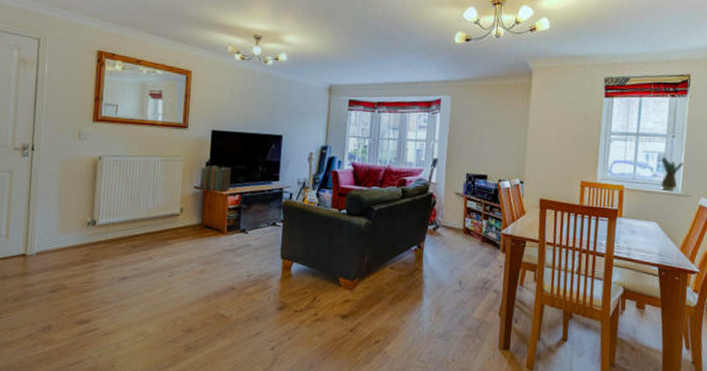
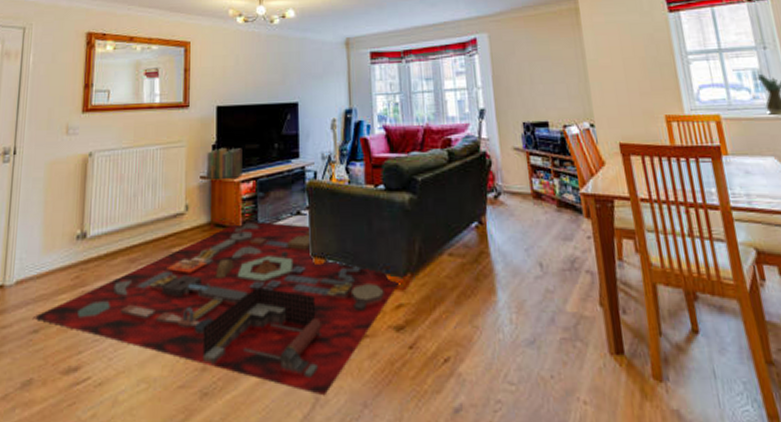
area rug: none [52,225,350,358] -> present [34,220,400,396]

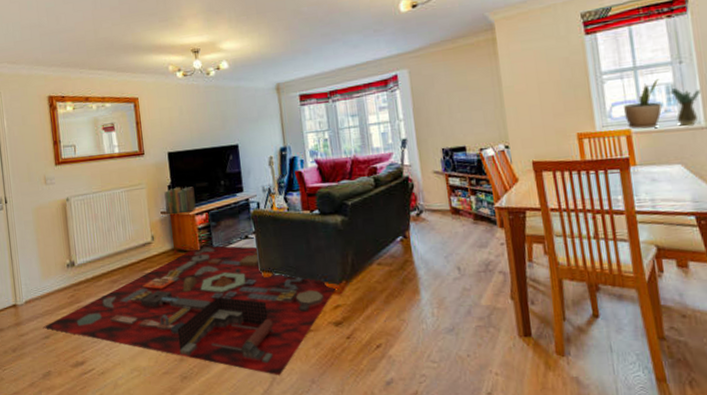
potted plant: none [711,63,750,115] -> present [624,79,662,129]

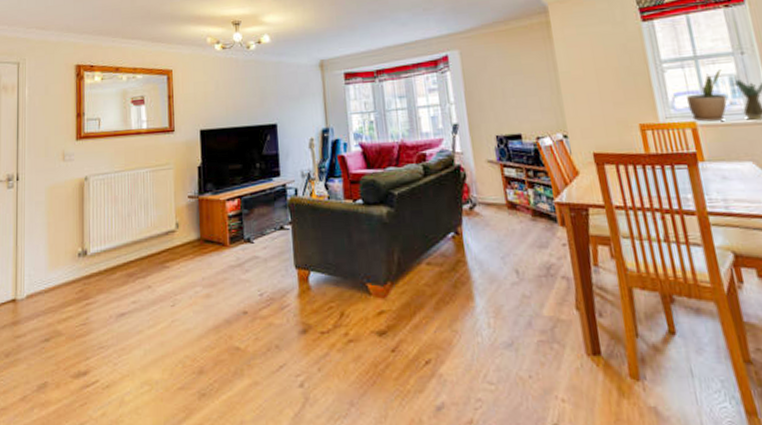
area rug: present [44,245,337,376] -> none [45,236,381,396]
books: present [164,186,196,215] -> none [193,168,228,200]

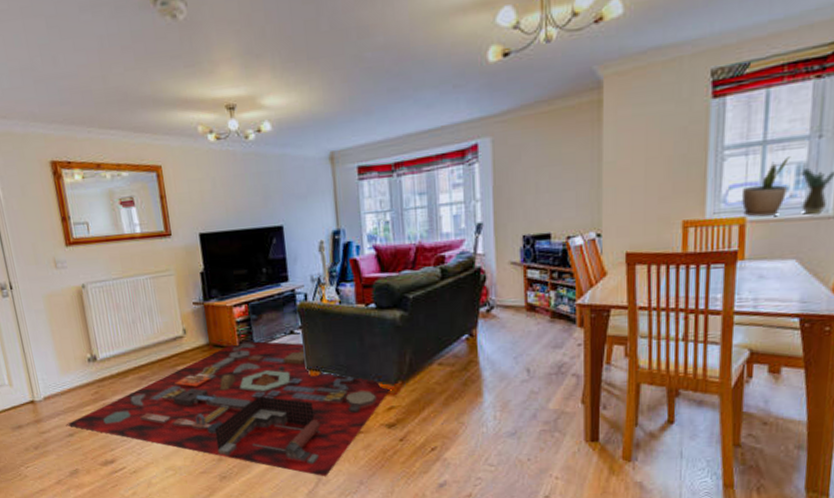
area rug: none [45,236,381,396] -> present [67,340,392,477]

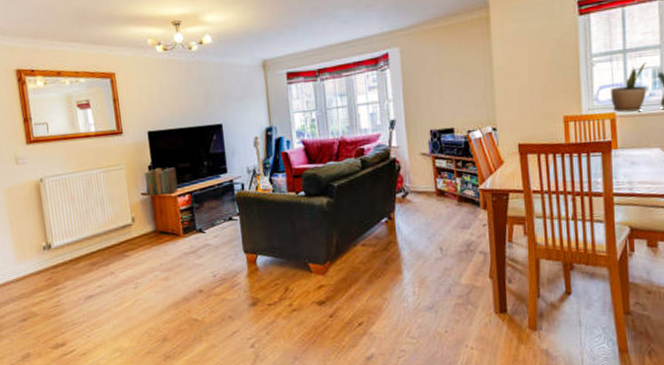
area rug: present [67,340,392,477] -> none [21,226,321,354]
books: none [196,274,234,306] -> present [144,167,178,196]

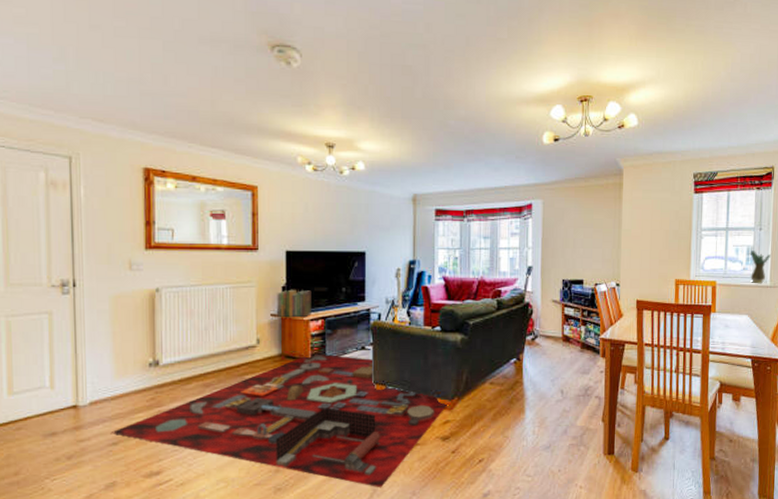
area rug: none [21,226,321,354] -> present [112,353,448,488]
potted plant: present [611,62,648,113] -> none [714,241,743,282]

